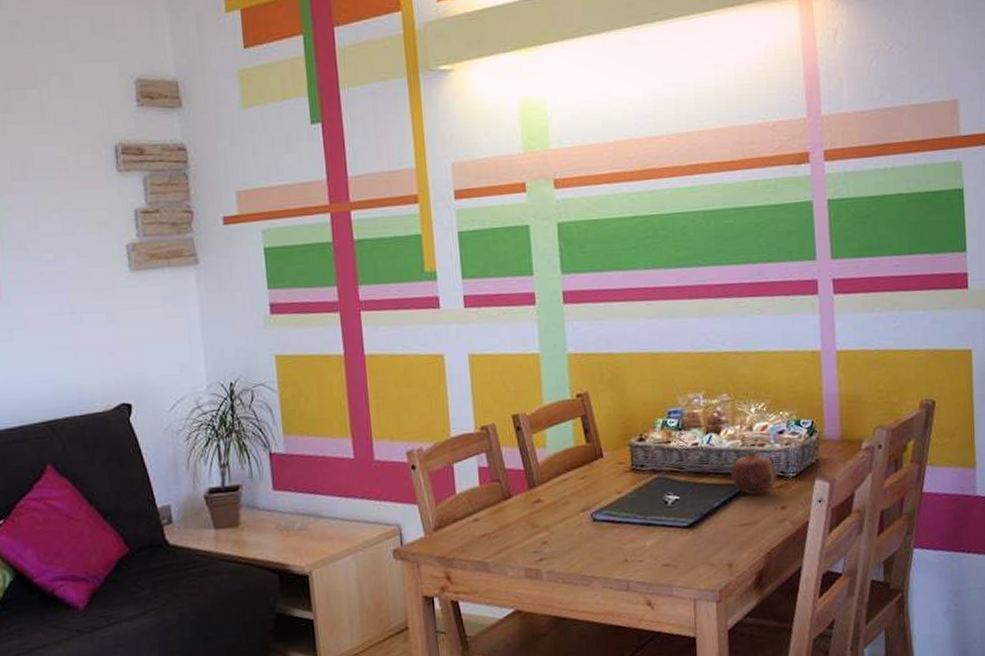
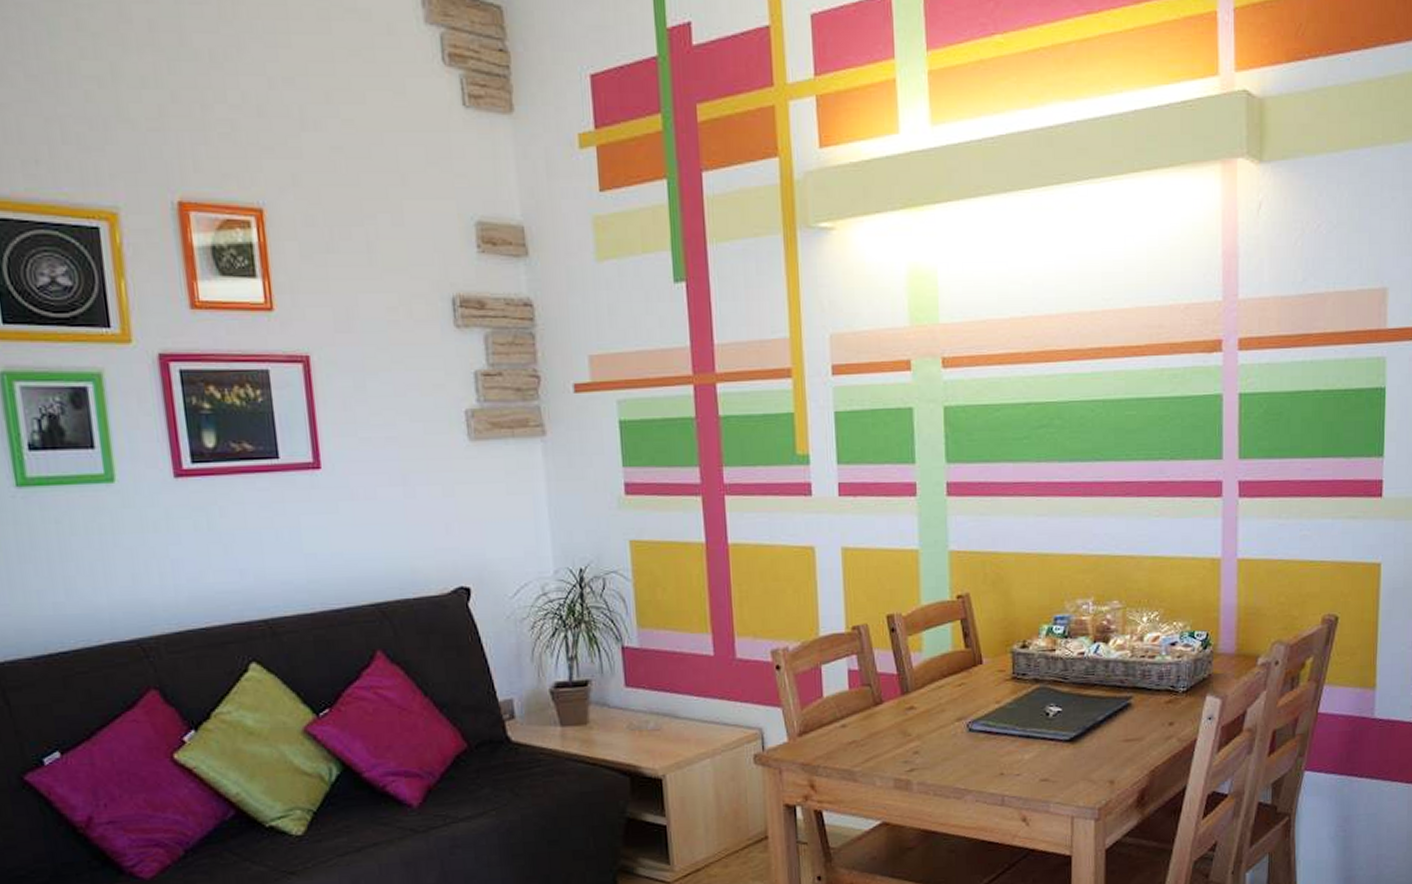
fruit: present [731,450,777,494] -> none [1118,662,1166,709]

